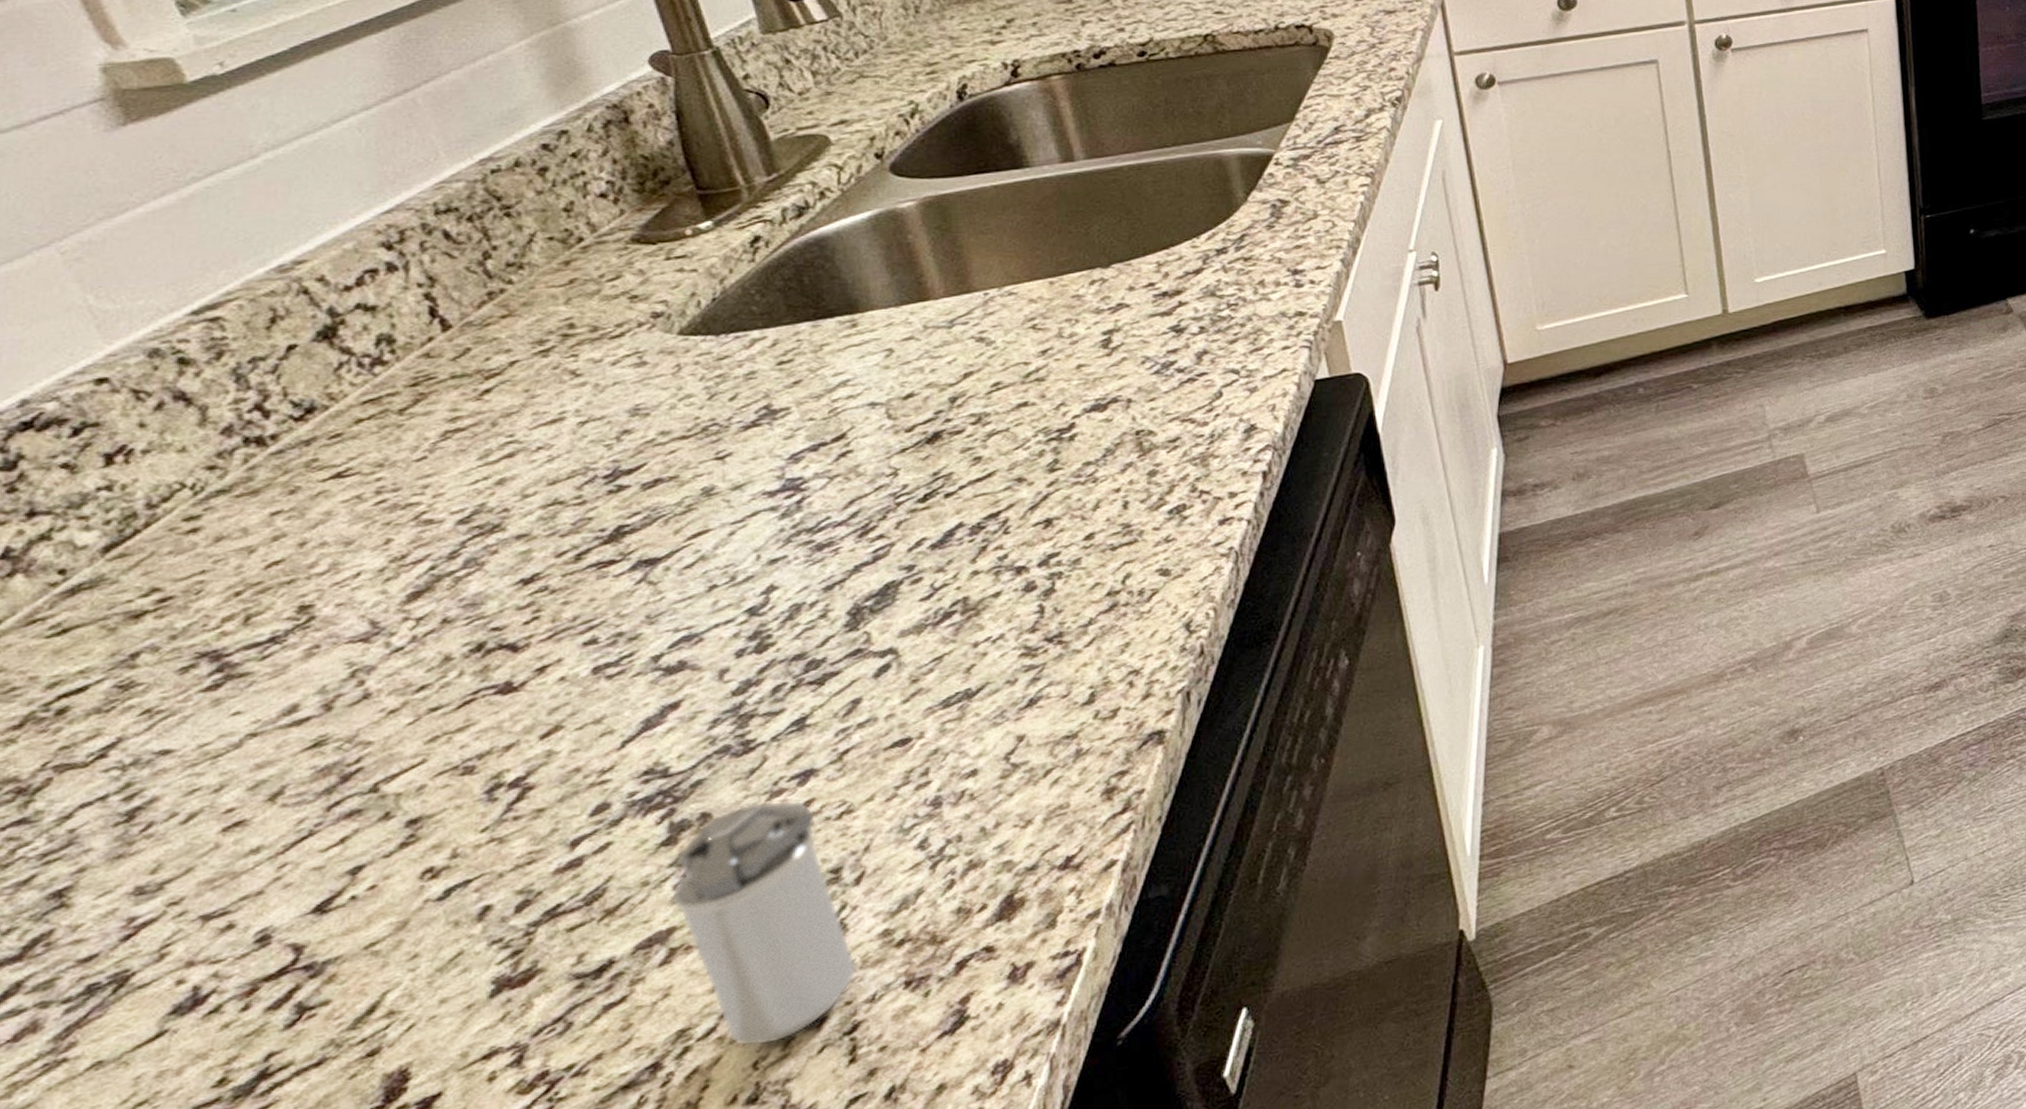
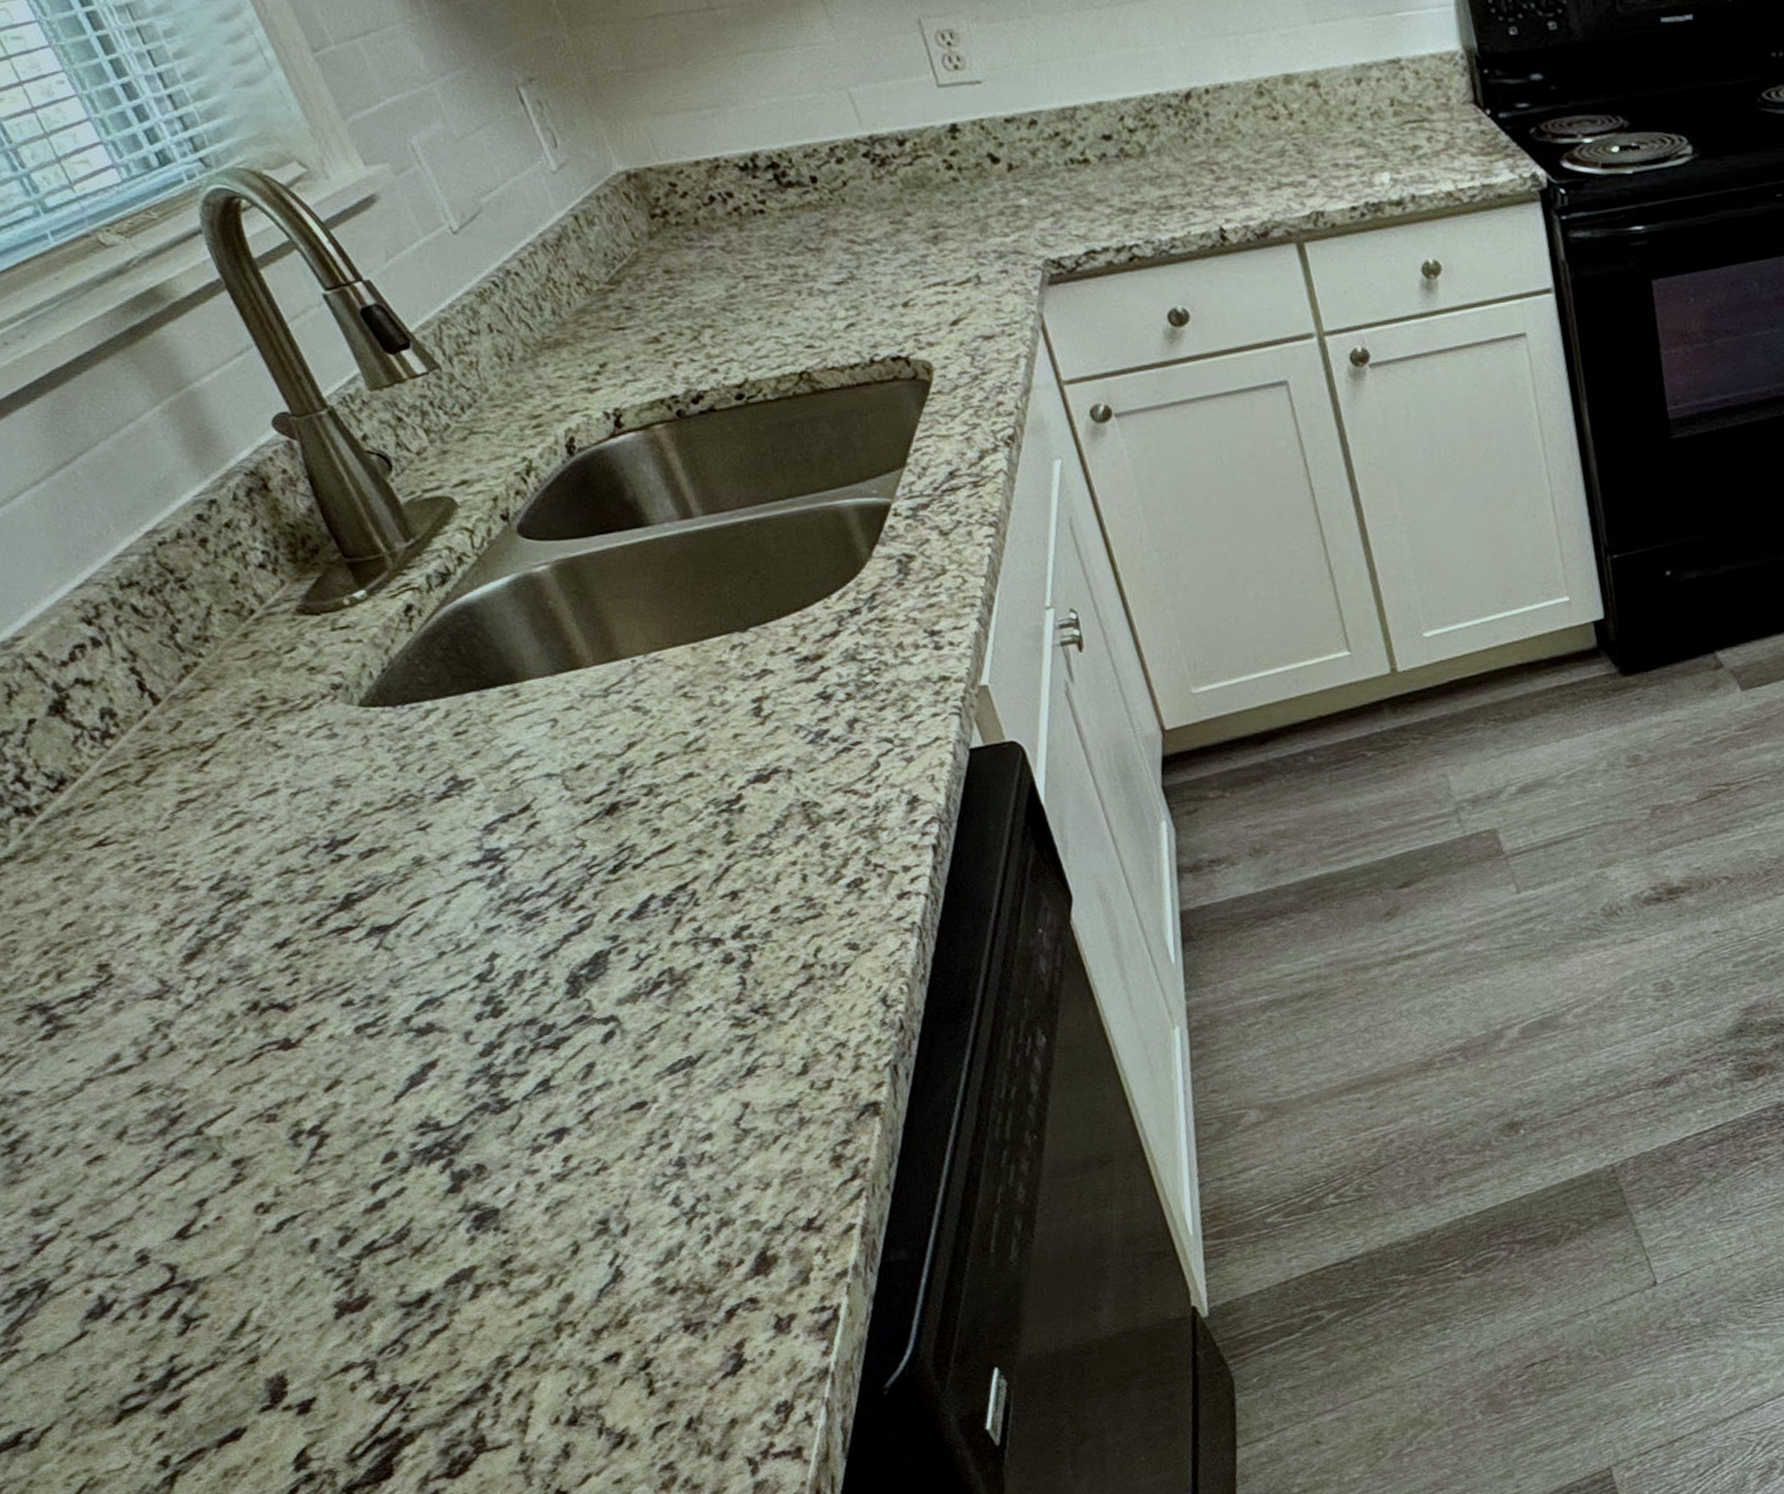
shaker: present [670,800,857,1047] -> none [464,1155,640,1375]

